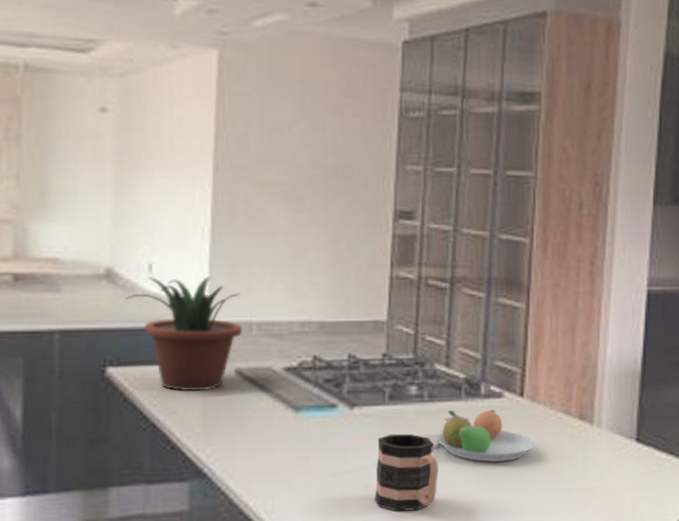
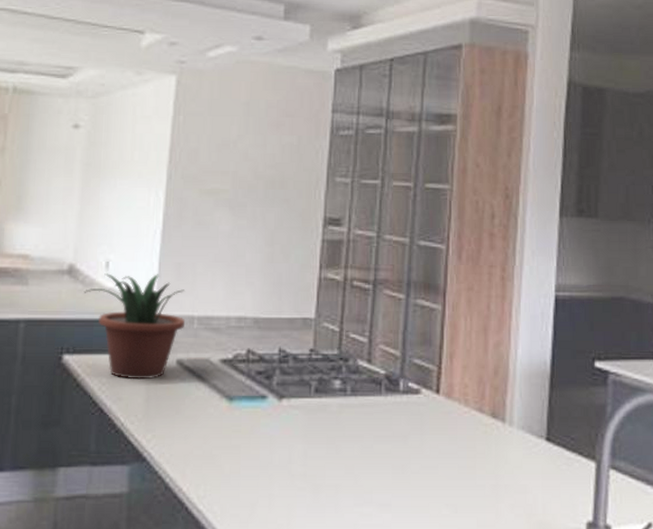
mug: present [374,433,438,511] -> none [298,425,359,501]
fruit bowl: present [437,409,534,462] -> none [358,404,449,456]

